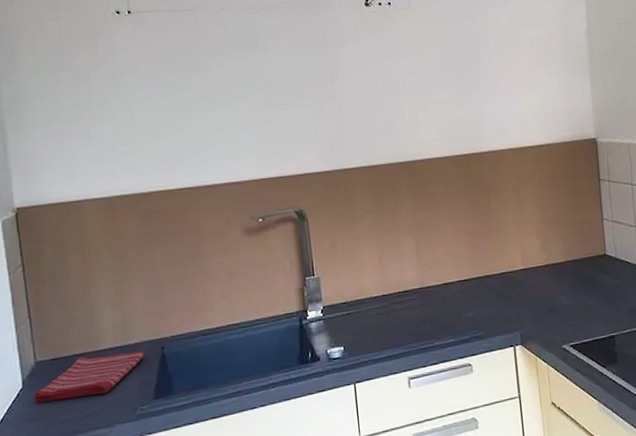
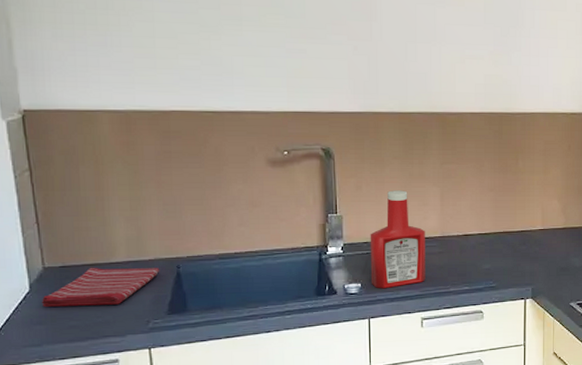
ketchup bottle: none [348,244,409,351] -> present [370,190,426,289]

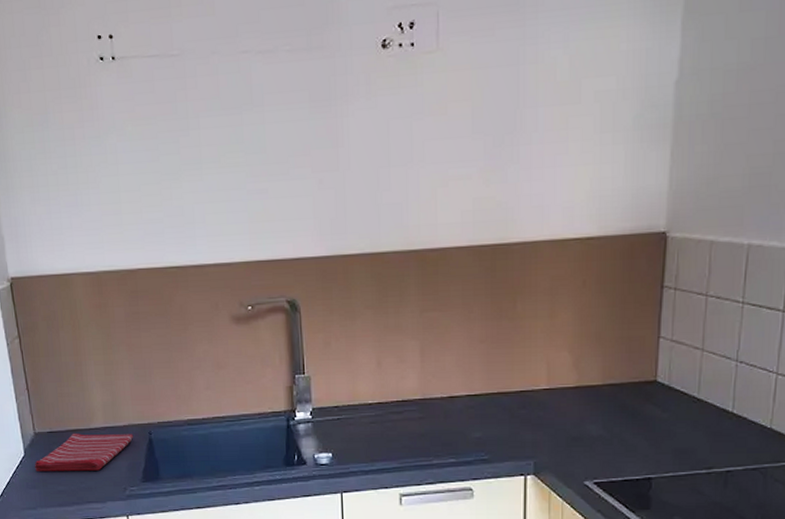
ketchup bottle: present [370,190,426,289] -> none [340,345,404,460]

